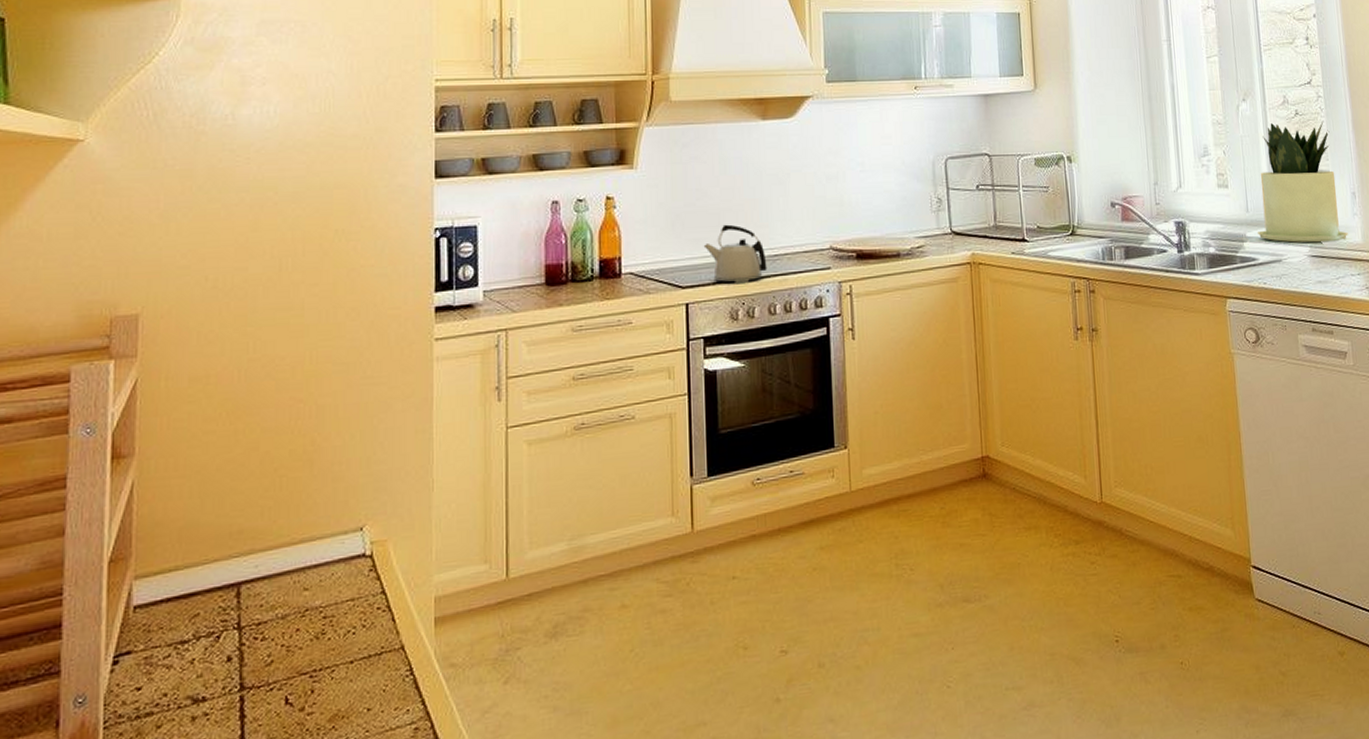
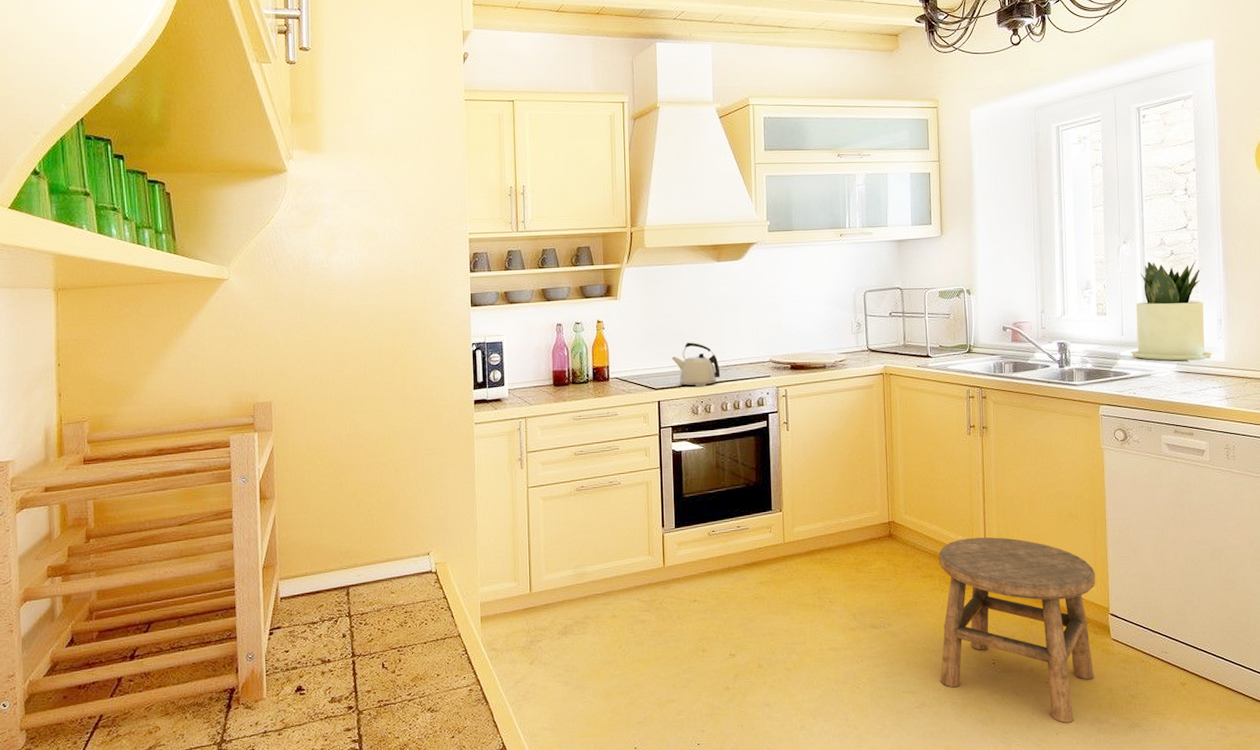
stool: none [1044,472,1238,717] -> present [939,537,1096,723]

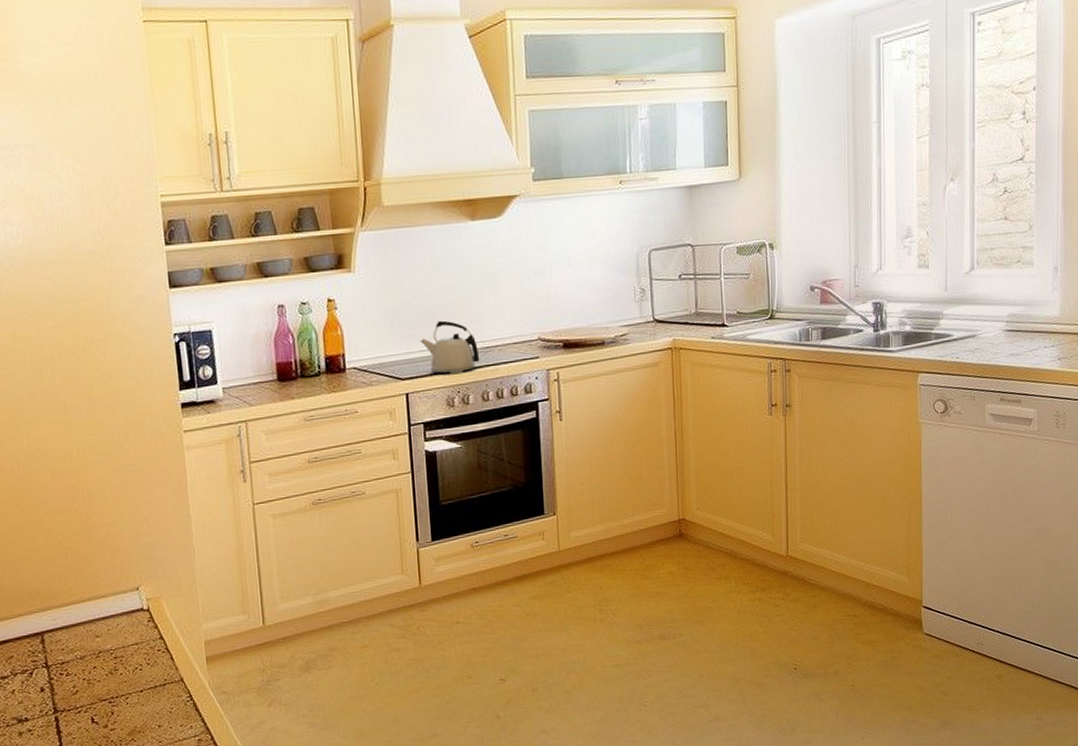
stool: present [939,537,1096,723] -> none [735,530,909,727]
planter: present [1131,259,1212,361] -> none [955,197,1046,319]

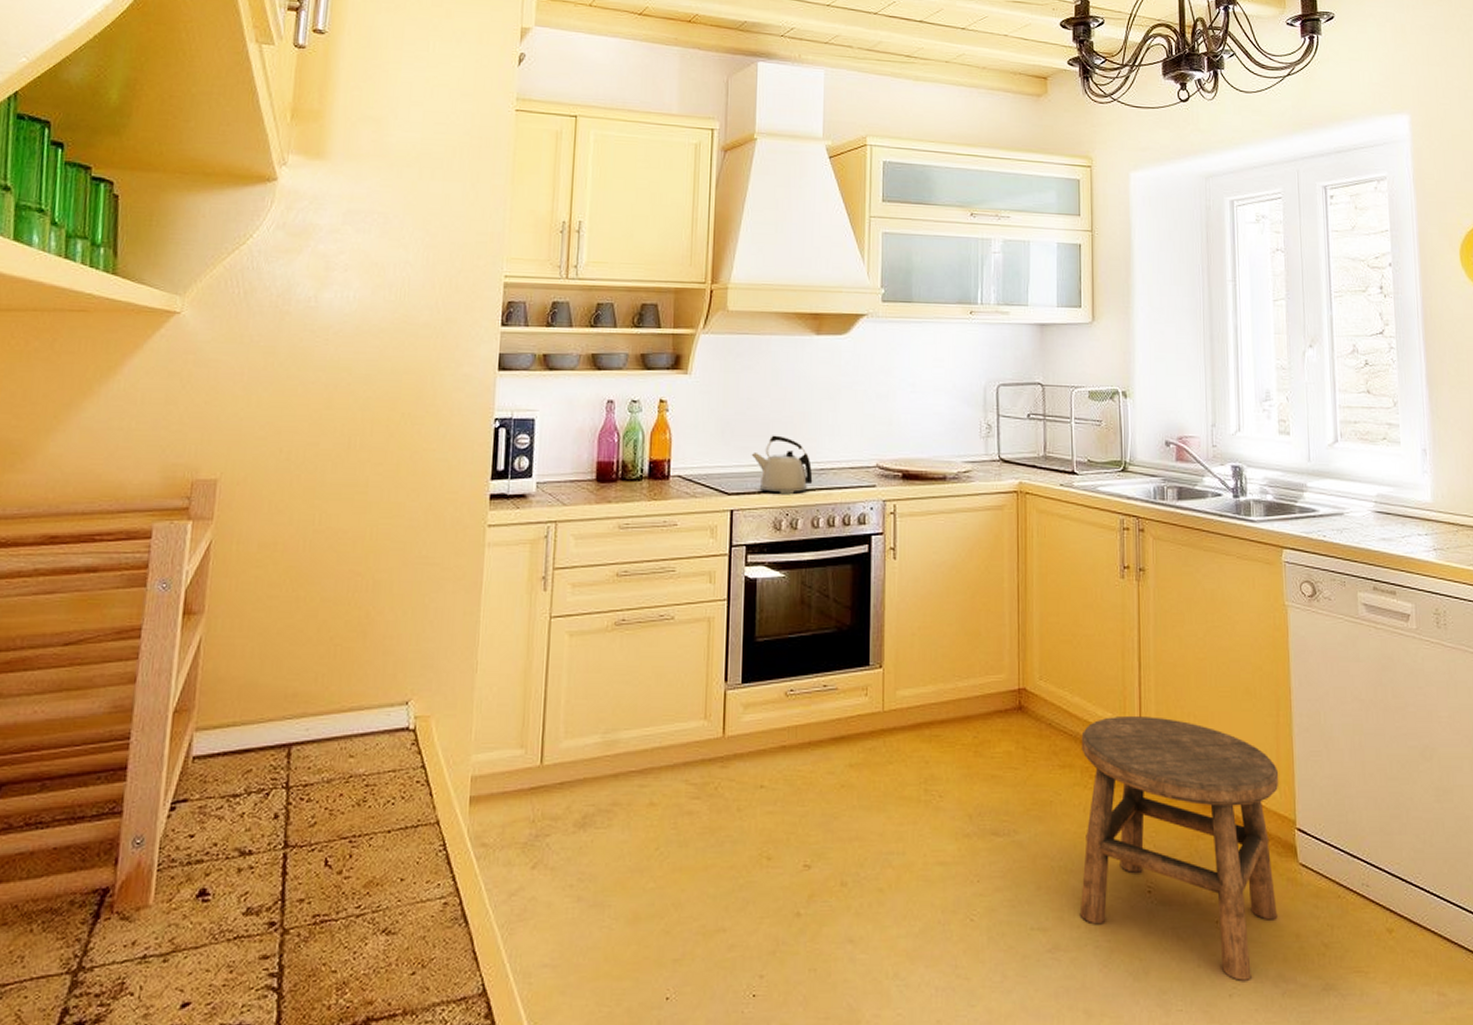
stool: none [735,530,909,727] -> present [1079,717,1279,981]

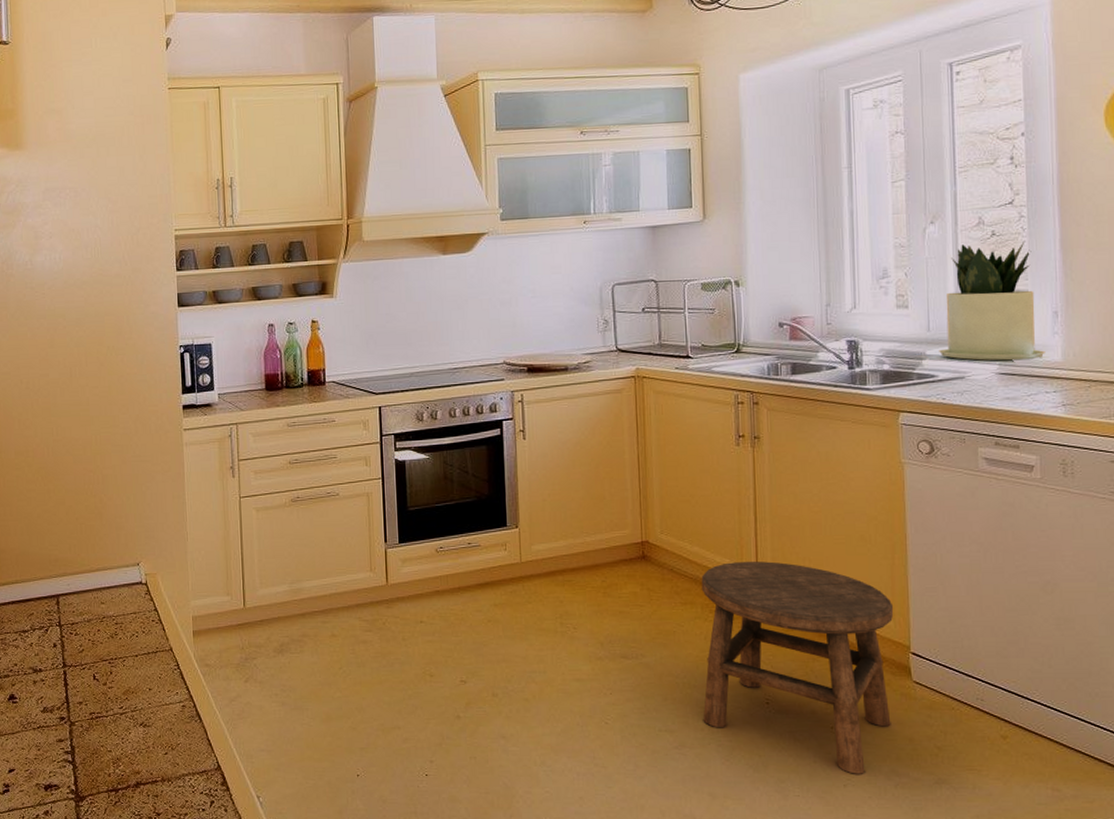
kettle: present [751,435,813,495] -> none [393,342,448,392]
planter: none [1319,372,1417,499] -> present [939,240,1045,361]

